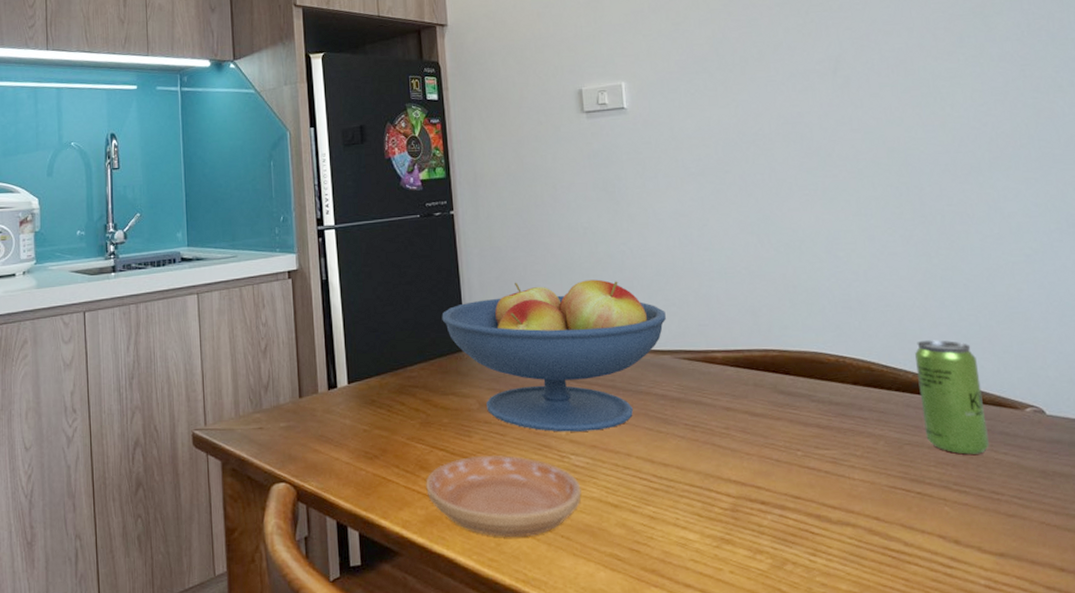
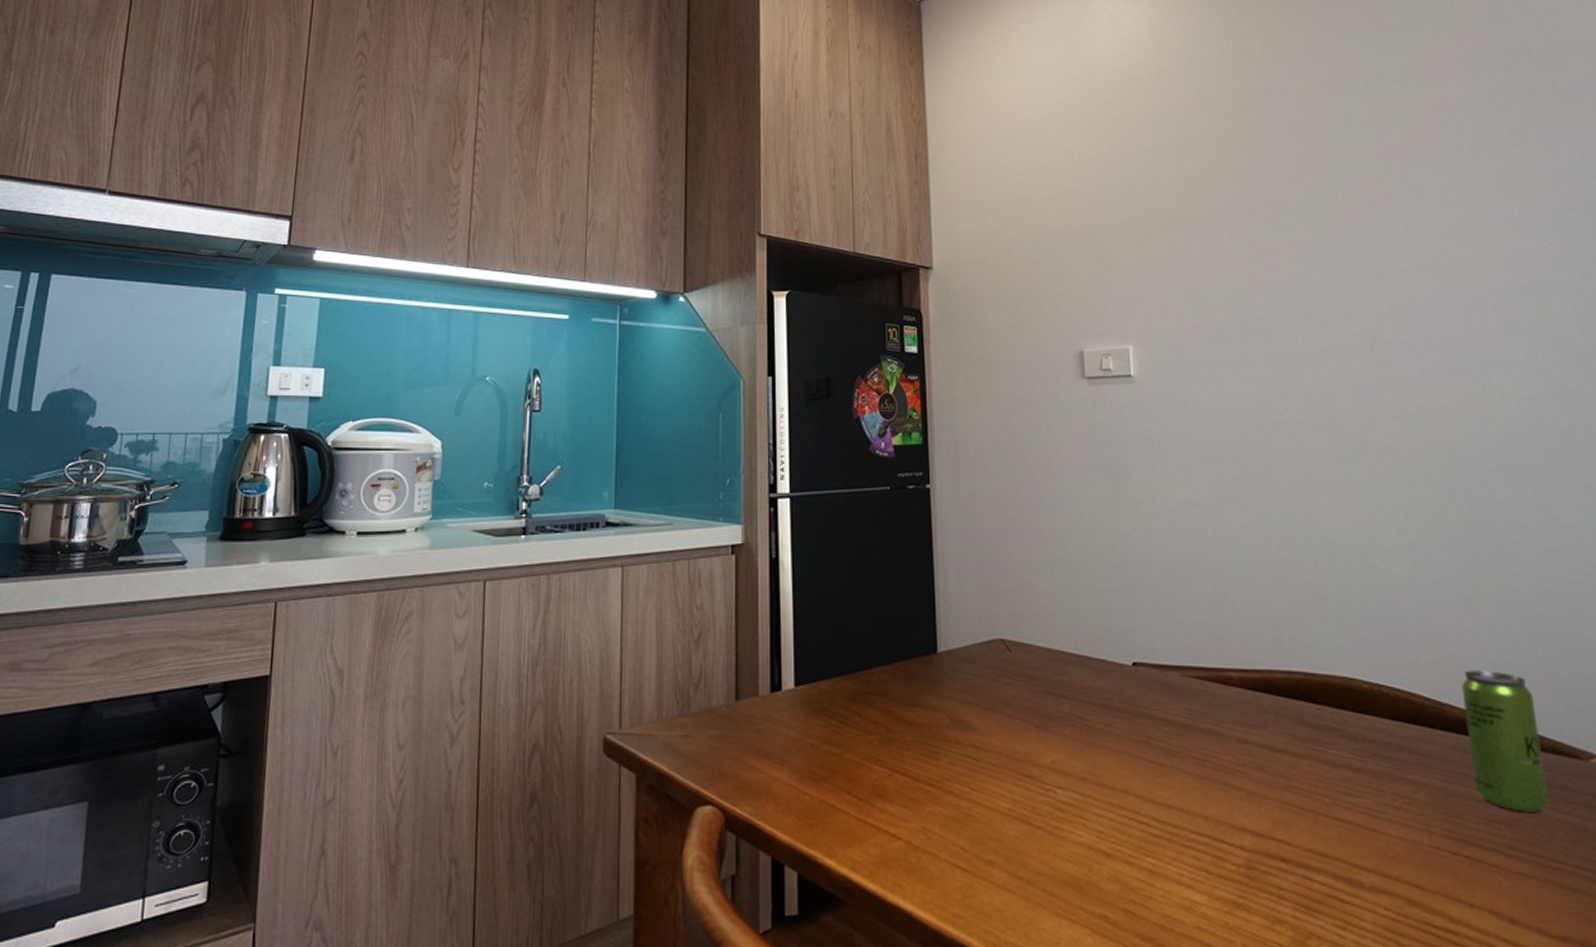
saucer: present [426,455,582,538] -> none [882,784,1068,889]
fruit bowl: present [442,279,666,432] -> none [910,573,1173,760]

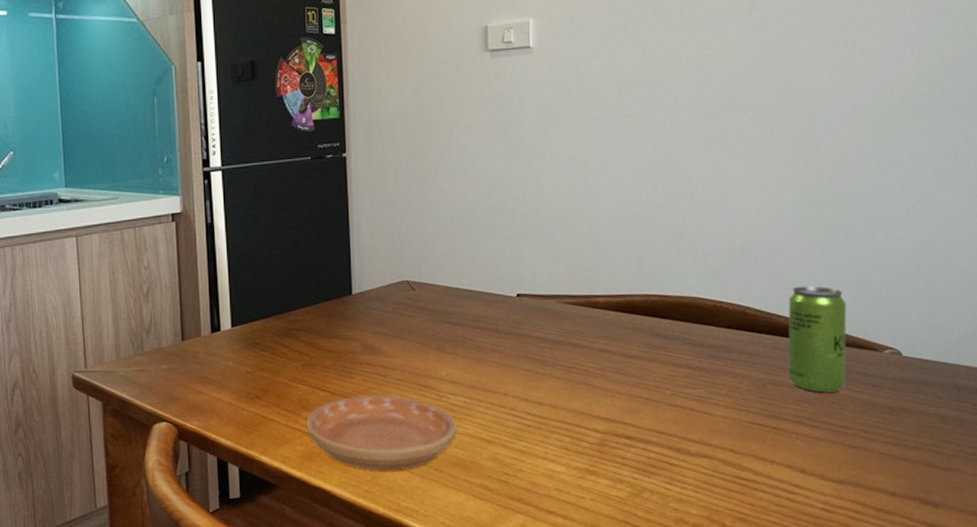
saucer: none [882,784,1068,889] -> present [306,395,457,471]

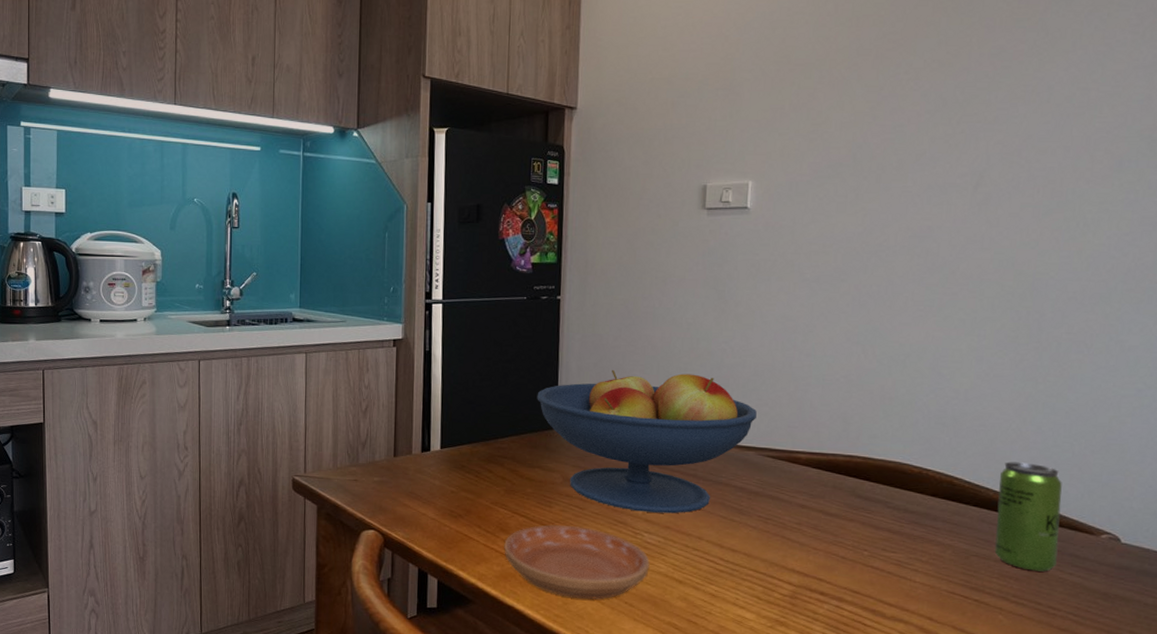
fruit bowl: none [329,225,553,374] -> present [537,369,757,514]

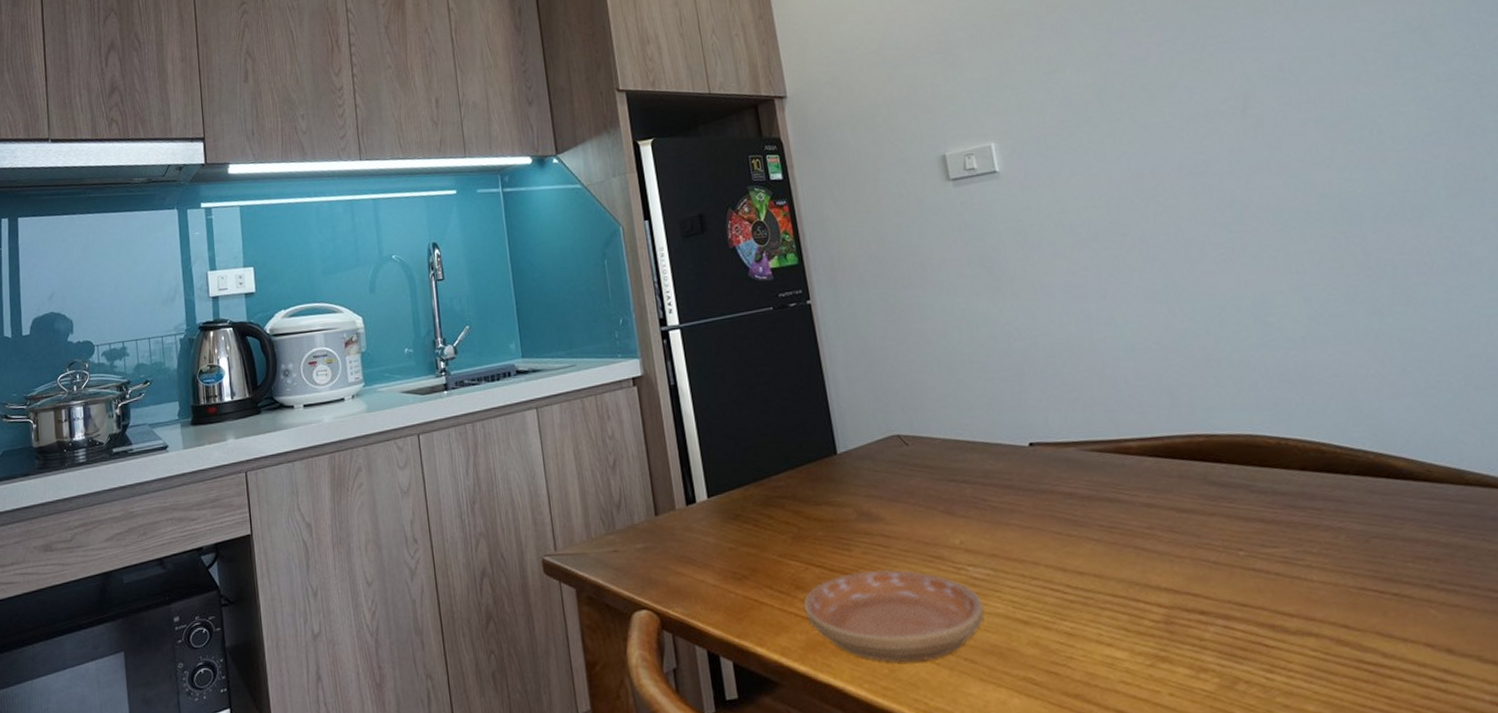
fruit bowl: present [537,369,757,514] -> none [806,366,1067,541]
beverage can: present [994,461,1062,572] -> none [1373,412,1480,546]

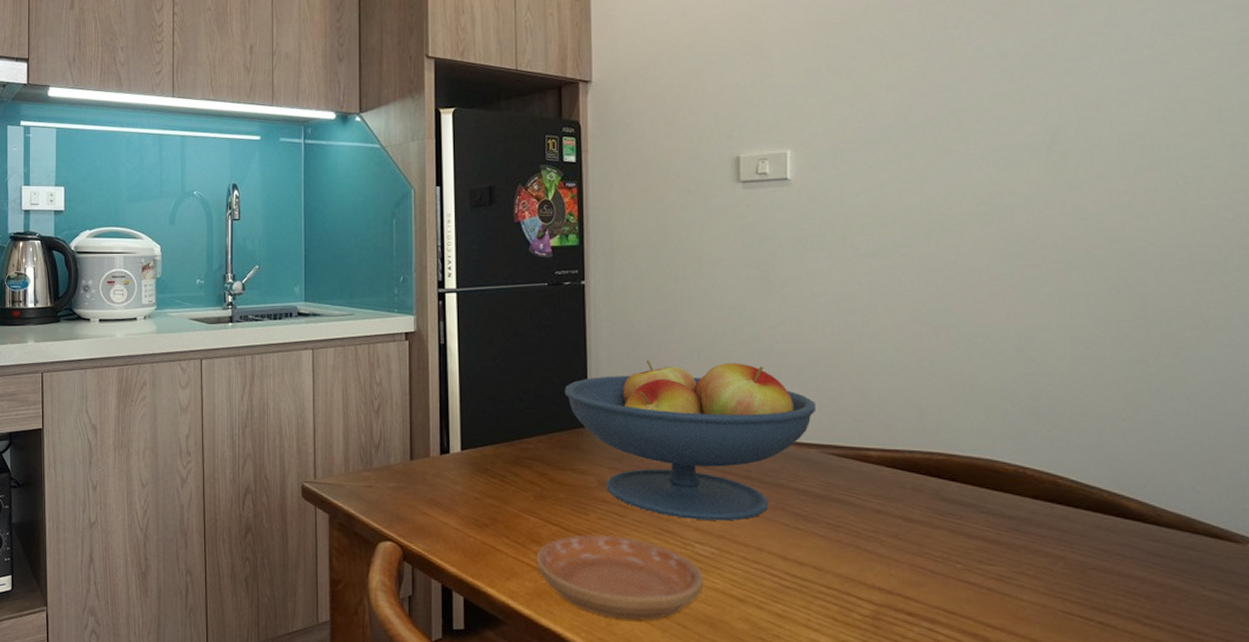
fruit bowl: none [806,366,1067,541] -> present [564,359,815,521]

